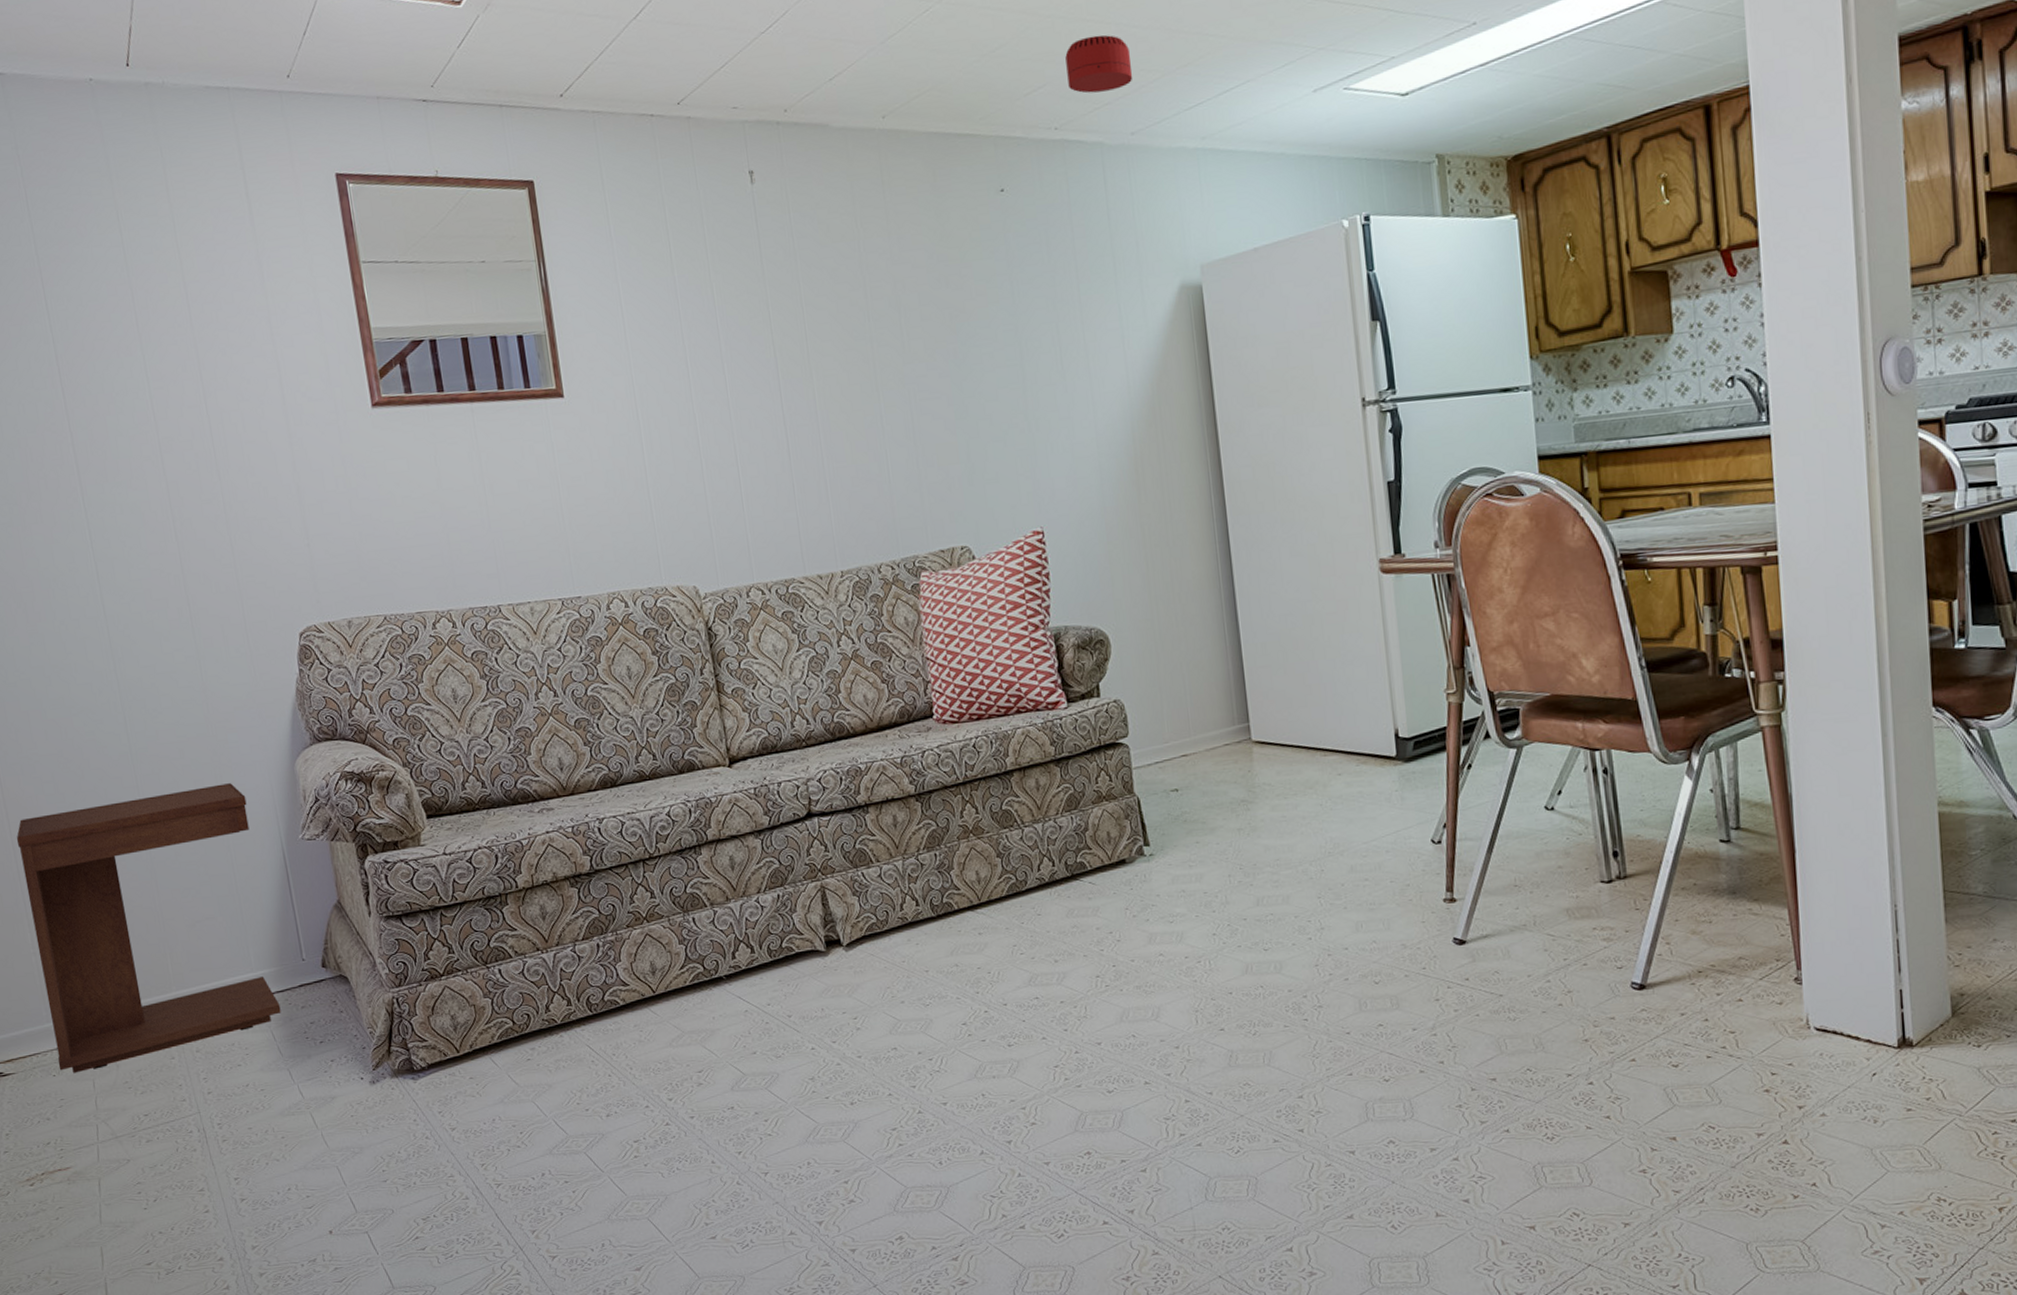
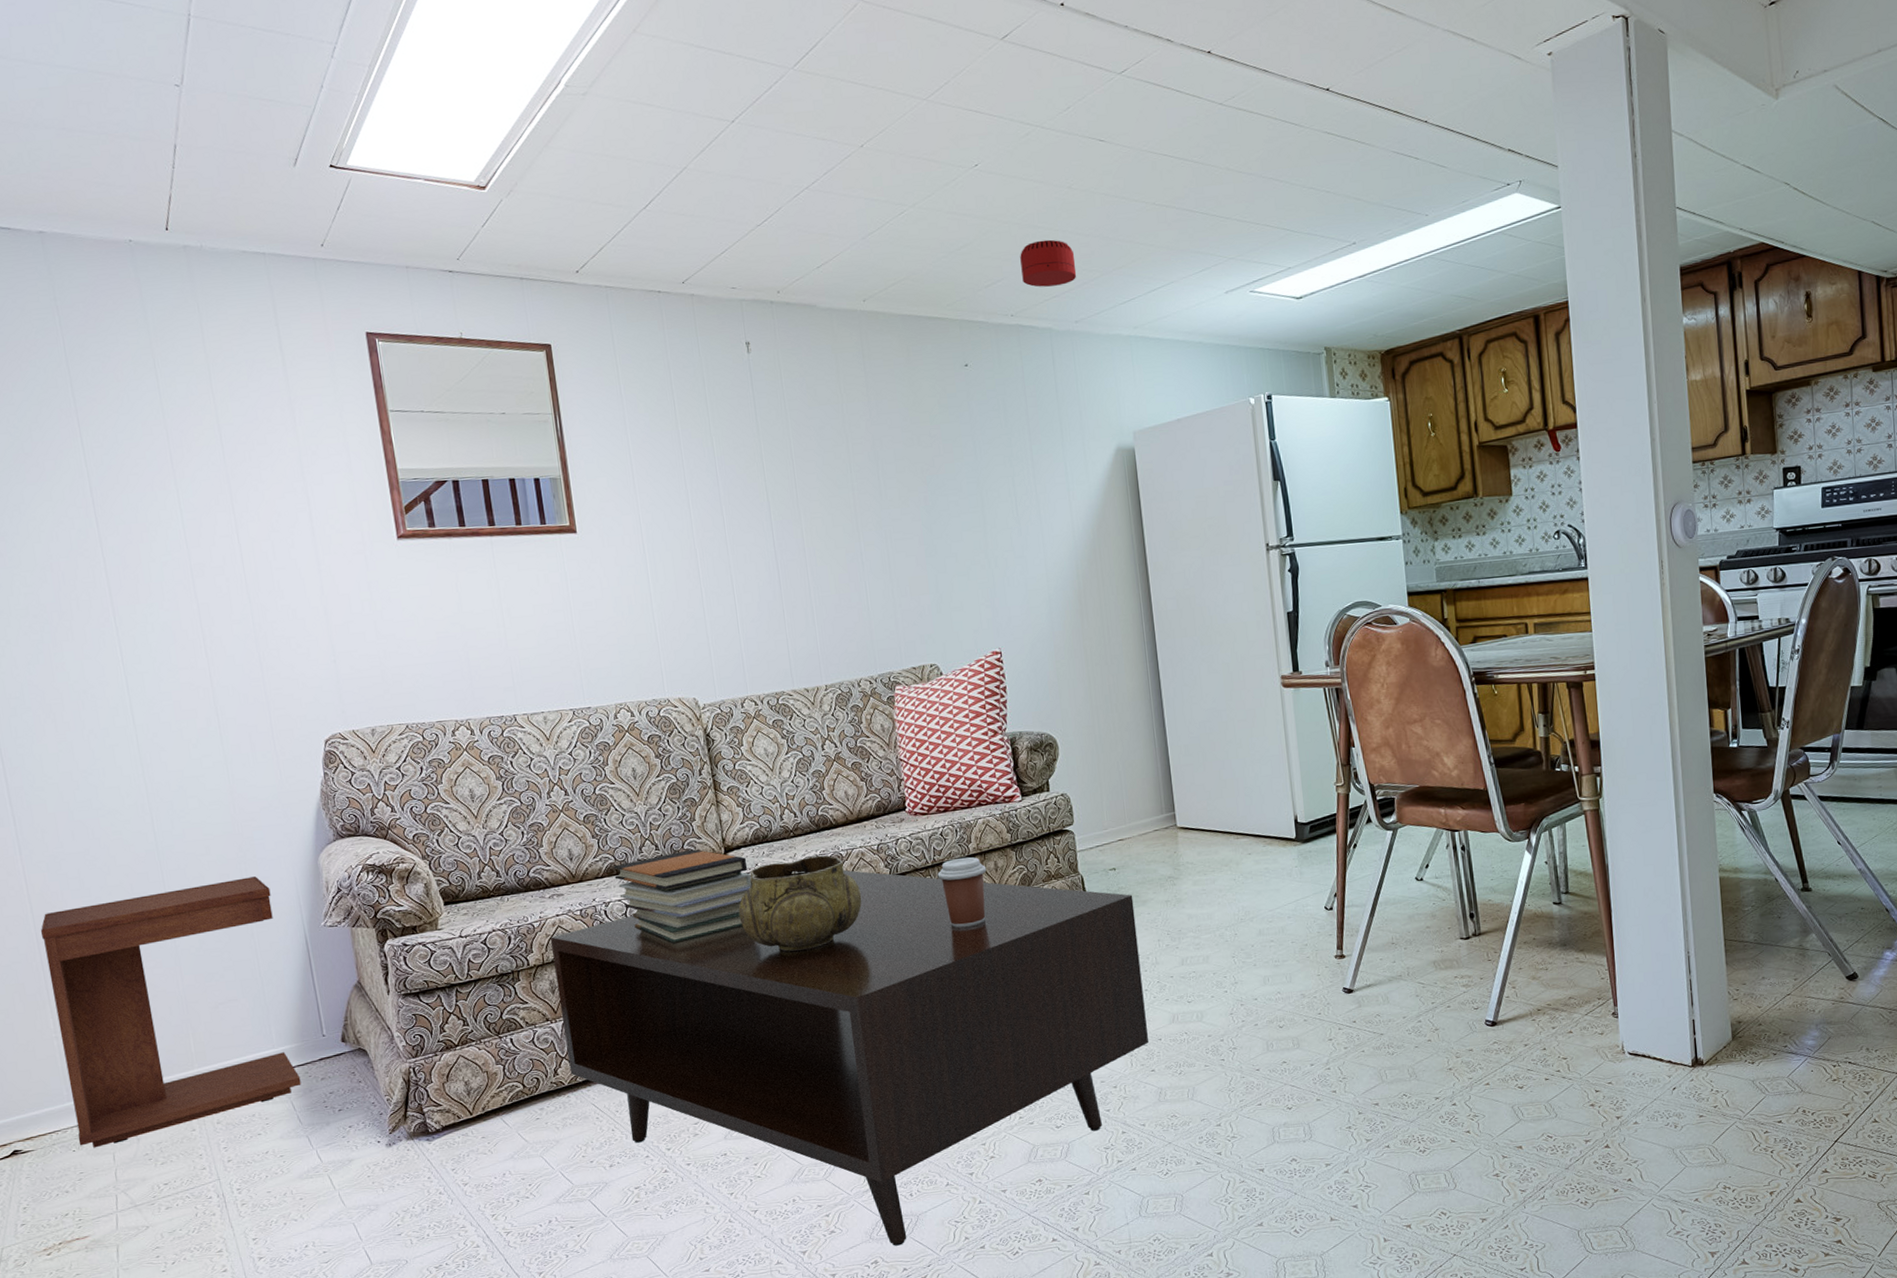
coffee table: none [539,786,1217,1221] -> present [550,870,1149,1246]
book stack: none [607,759,760,866] -> present [613,849,752,943]
decorative bowl: none [745,768,884,879] -> present [738,855,862,952]
coffee cup: none [969,773,1027,857] -> present [937,857,987,928]

